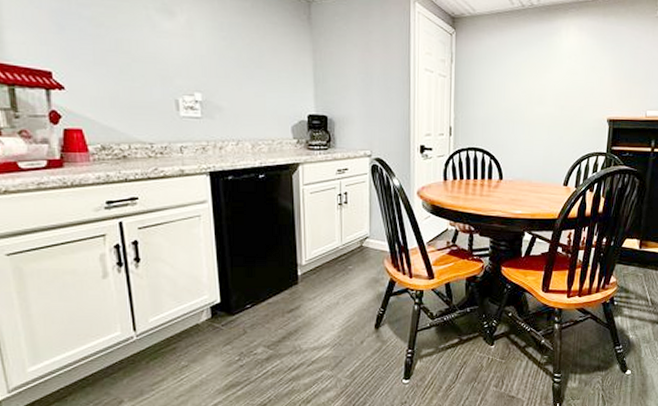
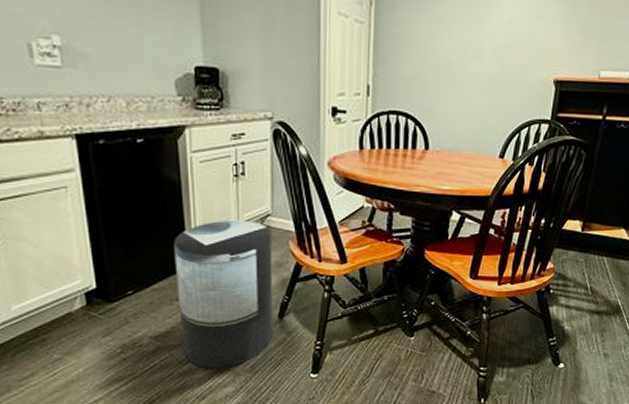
trash can: none [287,242,371,375] -> present [174,220,274,369]

